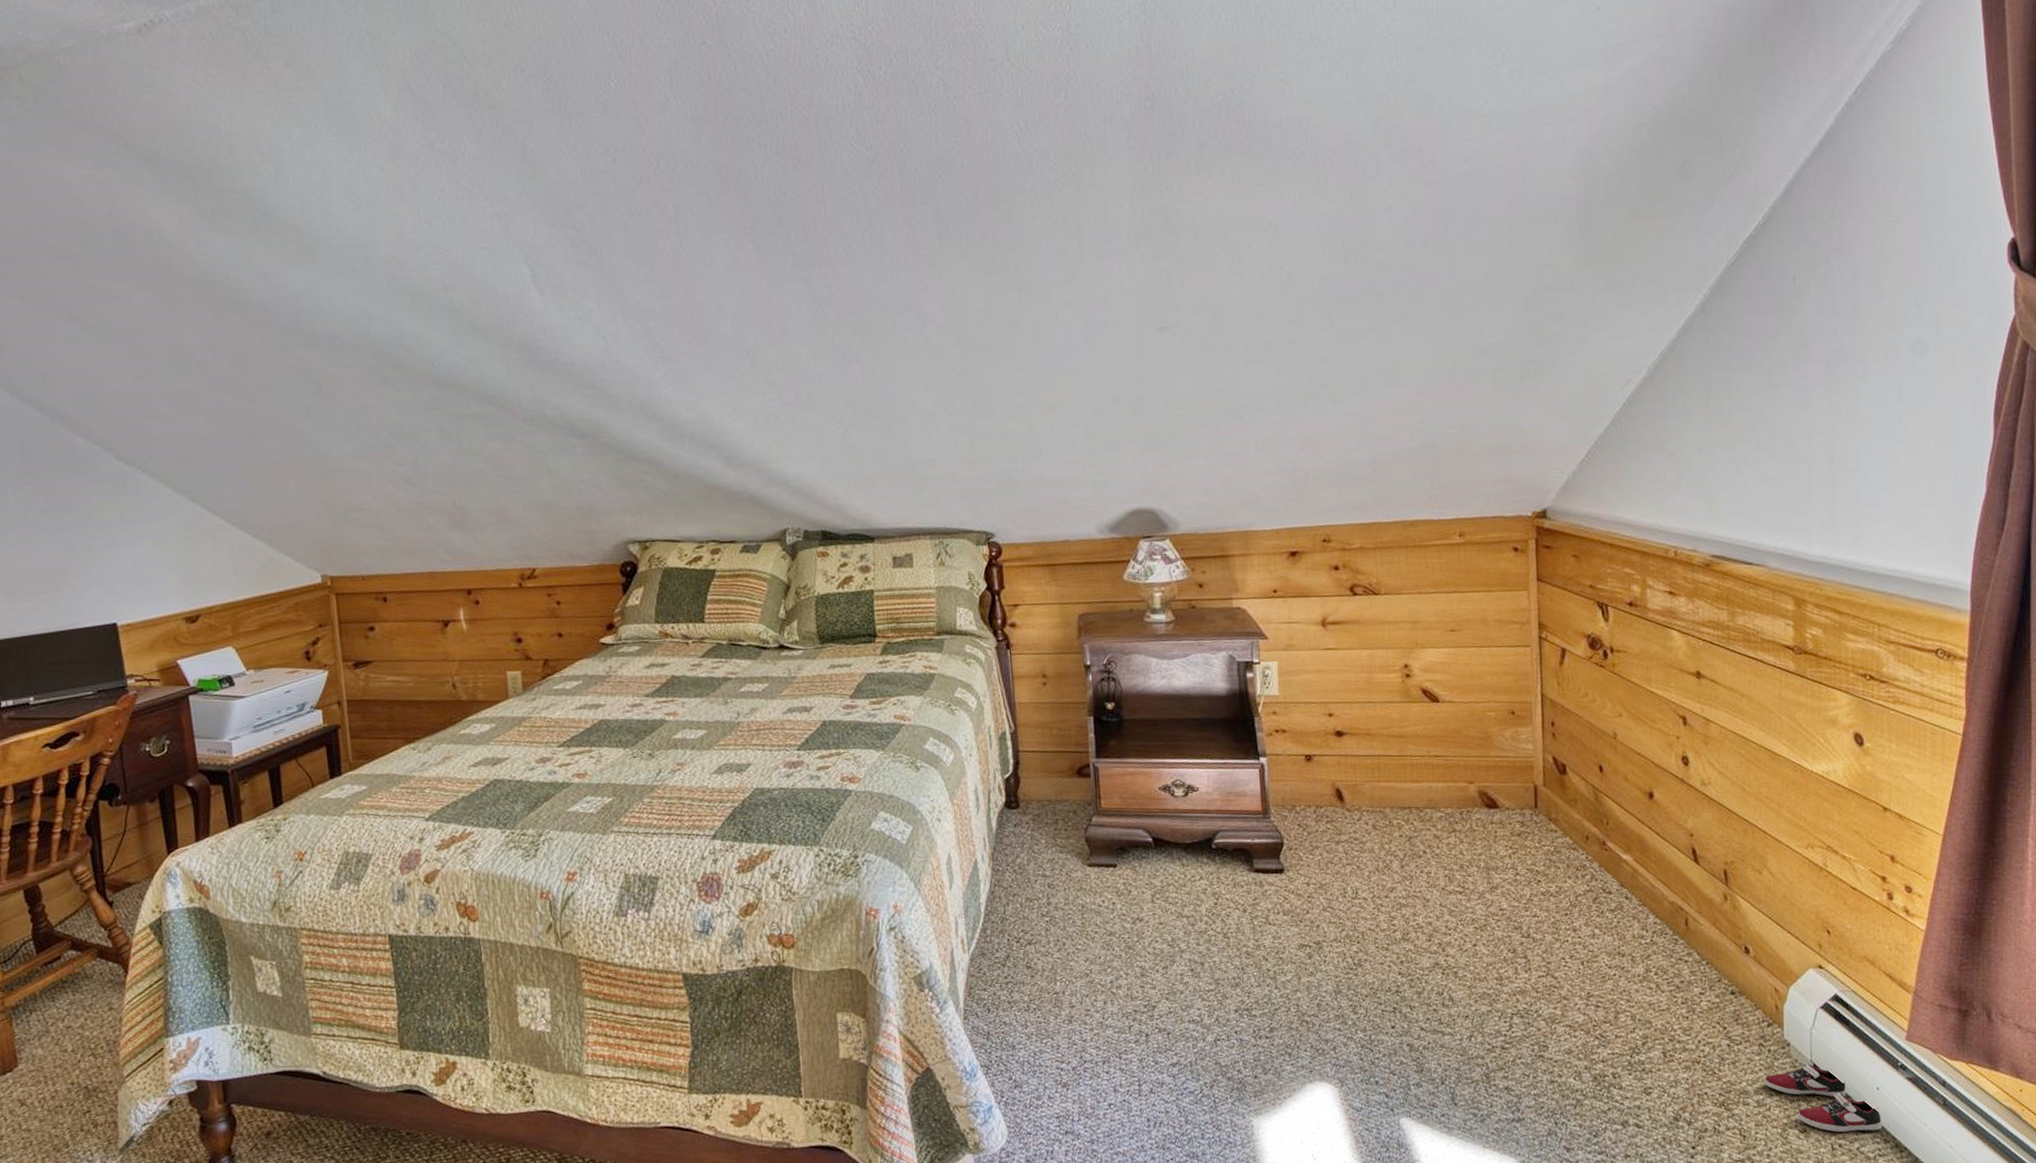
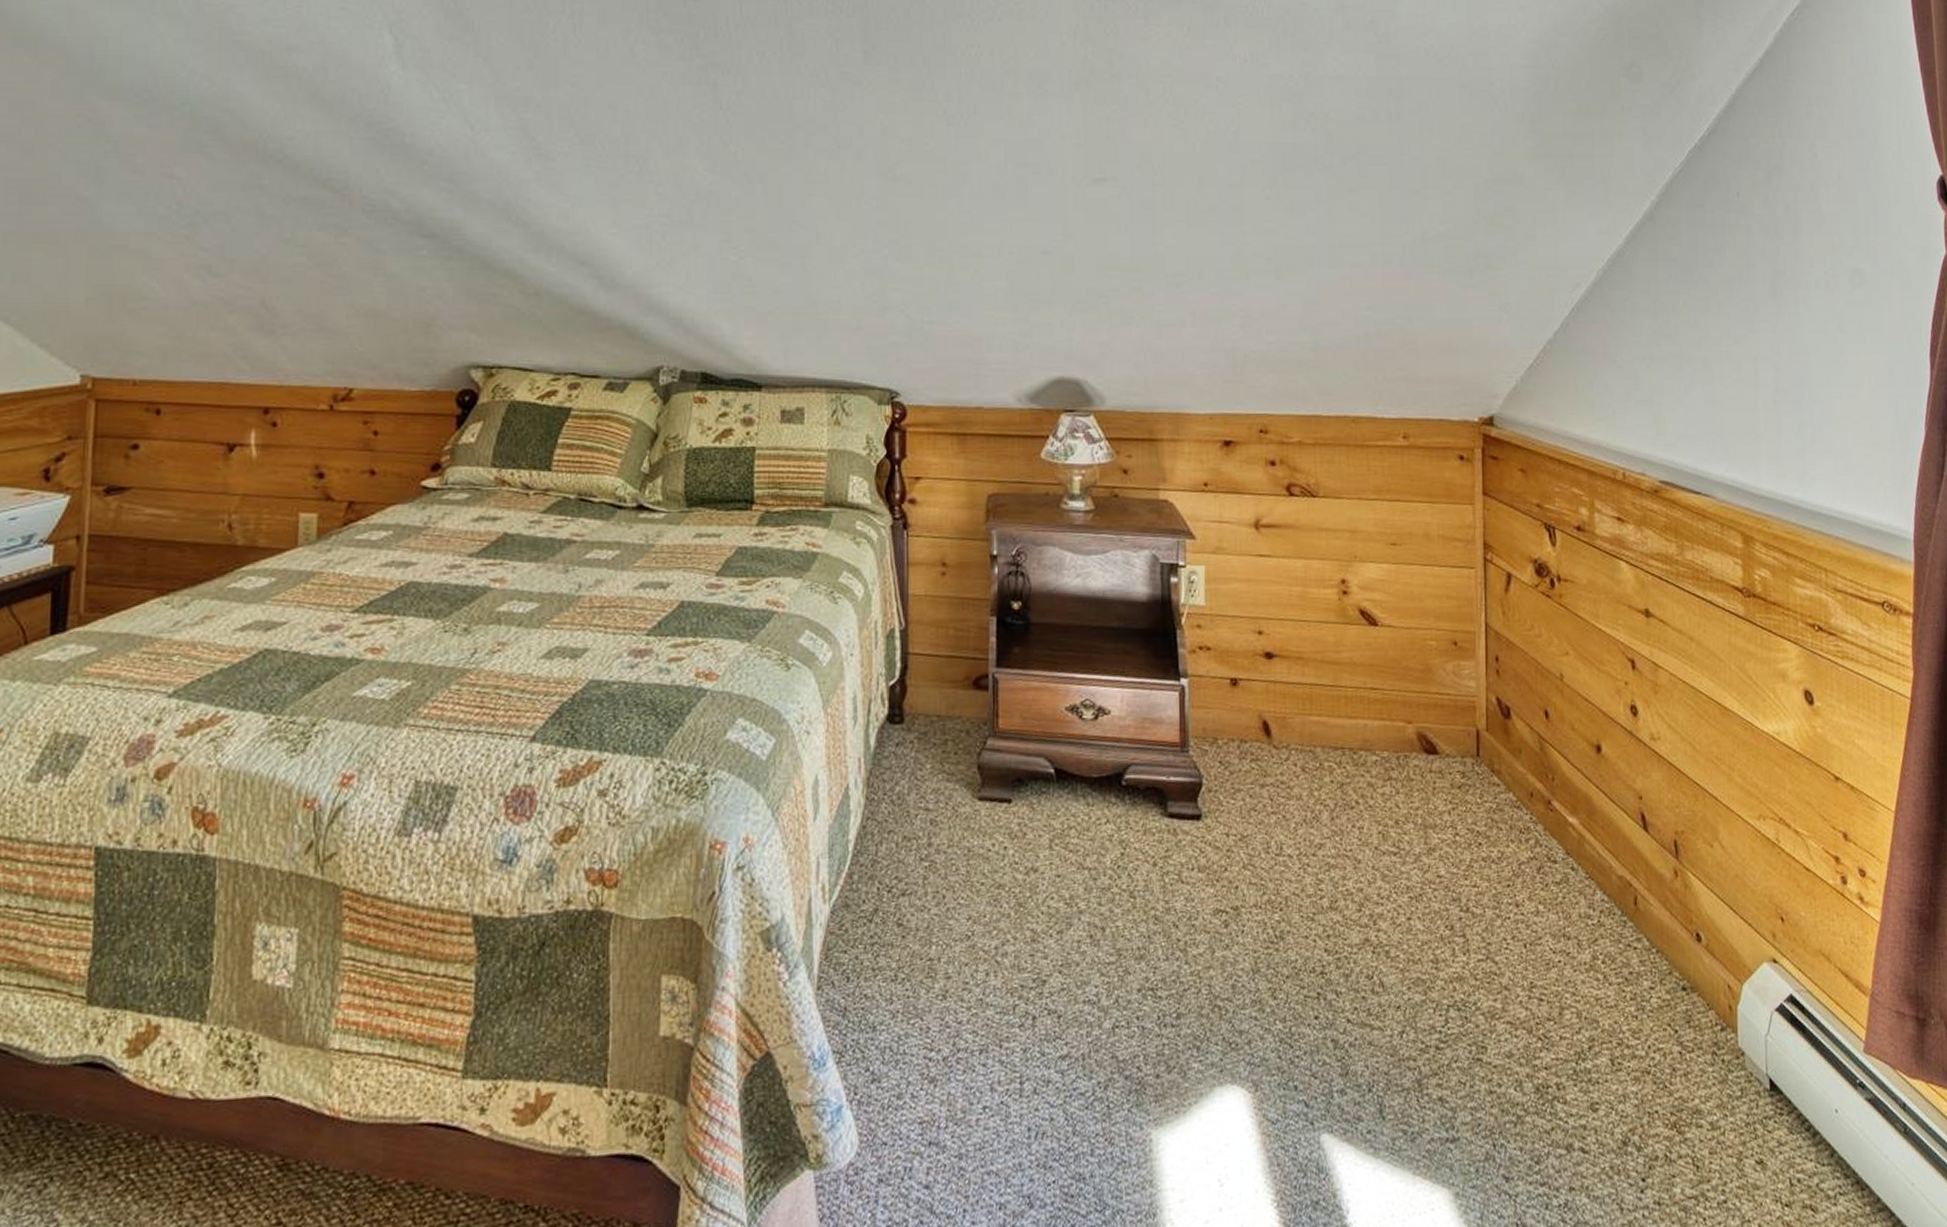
sneaker: present [1764,1063,1883,1133] -> none [1717,1077,1843,1165]

